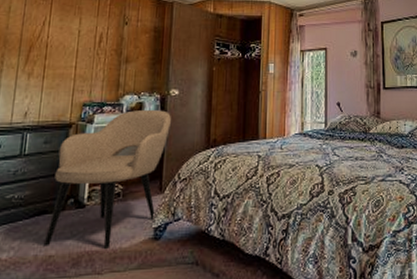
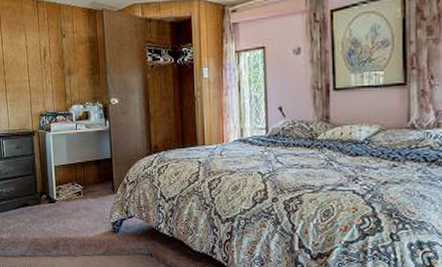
armchair: present [43,110,171,249] -> none [28,118,115,237]

